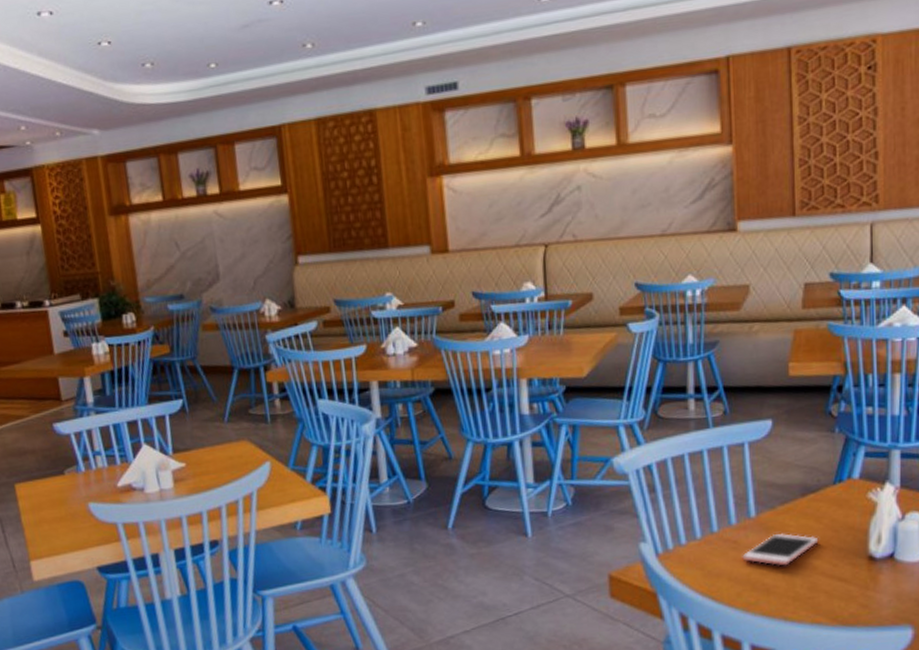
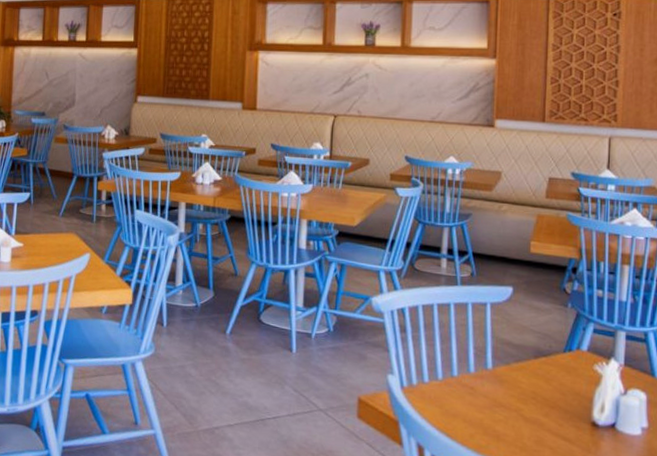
cell phone: present [742,532,819,566] -> none [477,387,547,418]

